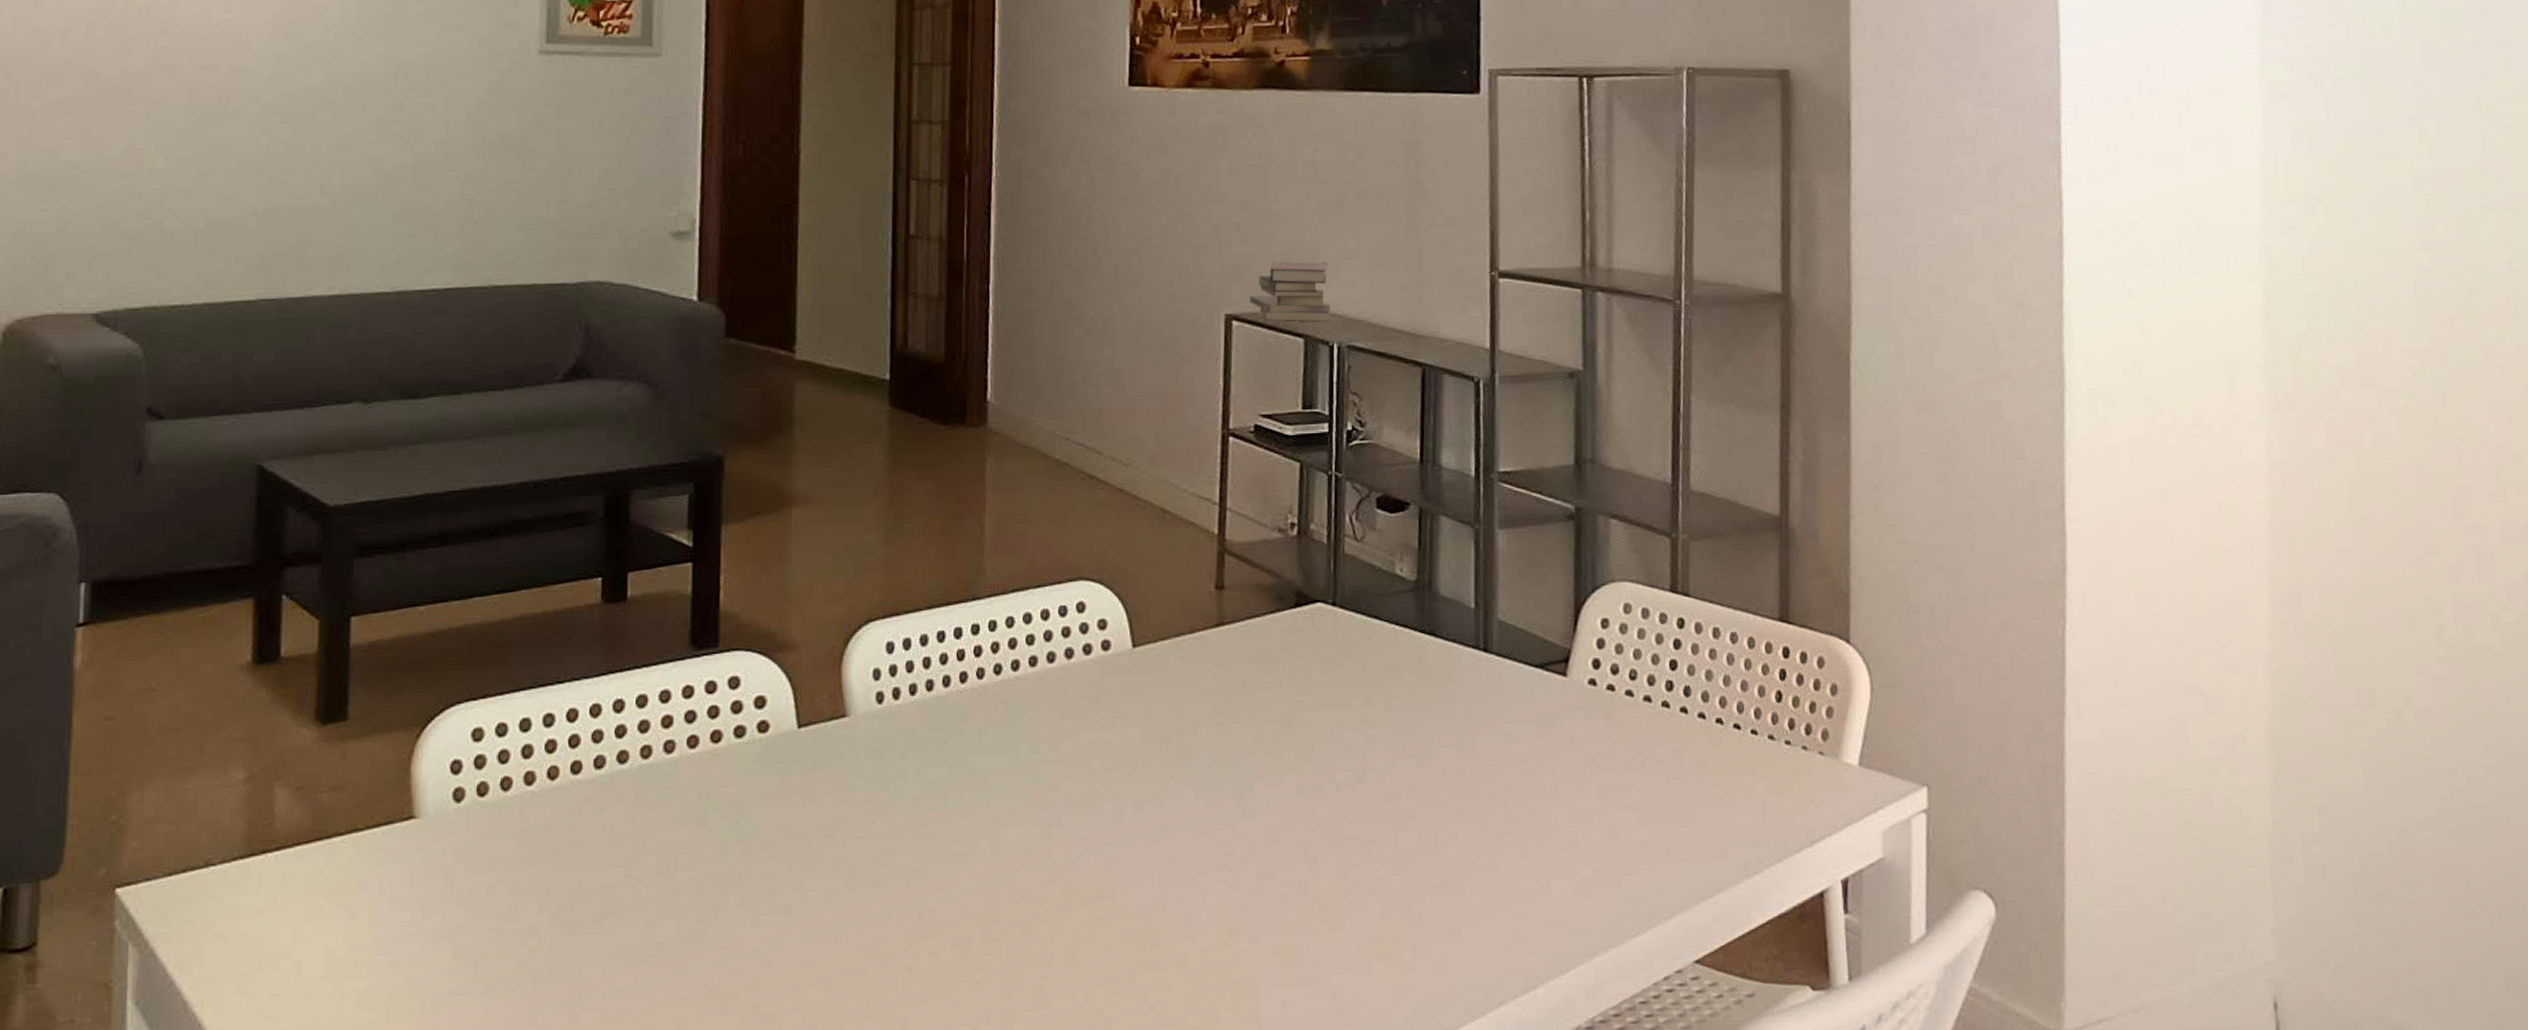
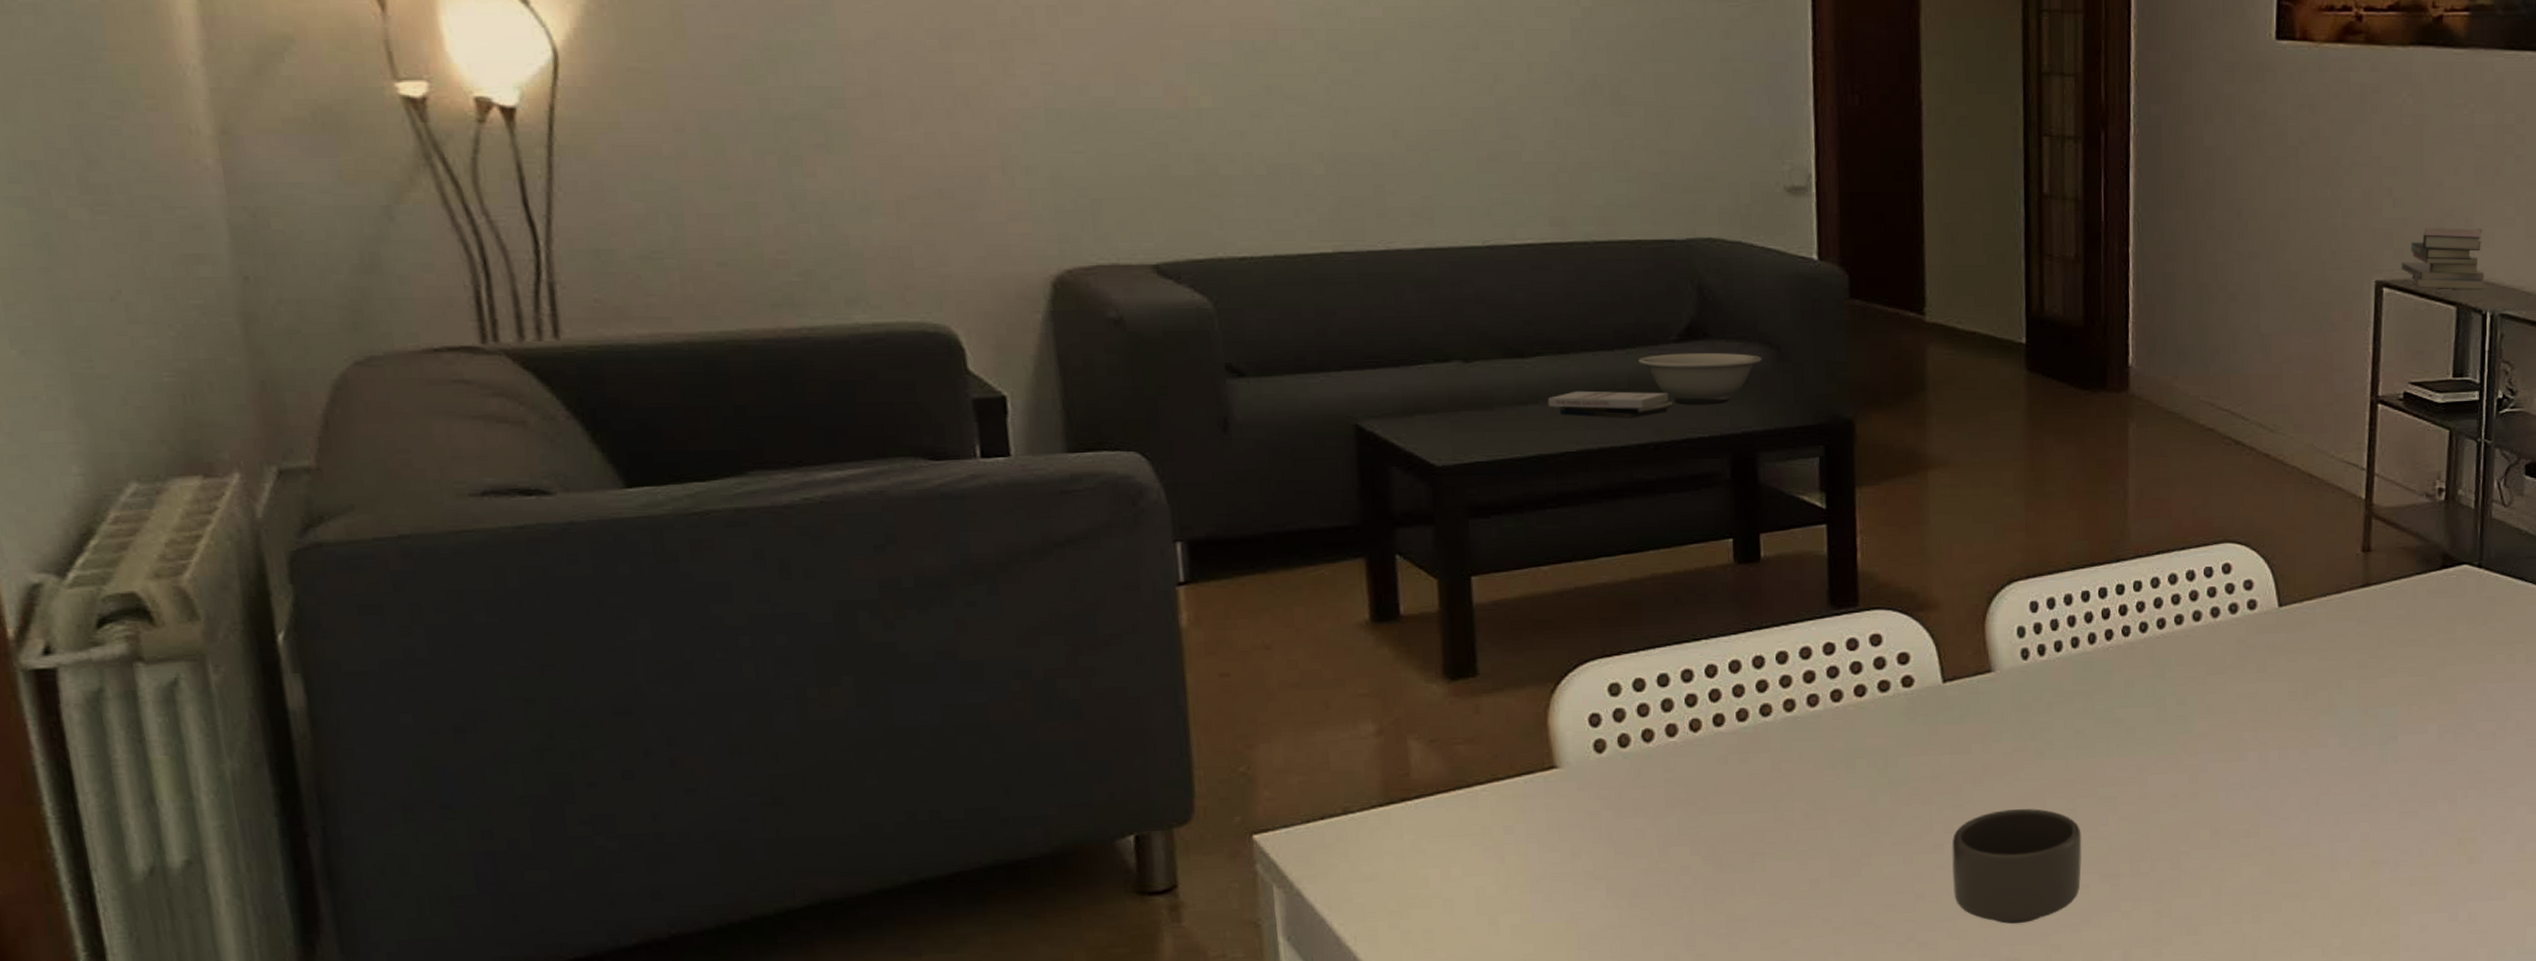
books: none [437,430,555,458] -> present [1547,390,1674,419]
decorative bowl: none [524,391,640,444] -> present [1637,352,1762,406]
mug: none [799,865,932,995] -> present [1951,808,2082,924]

